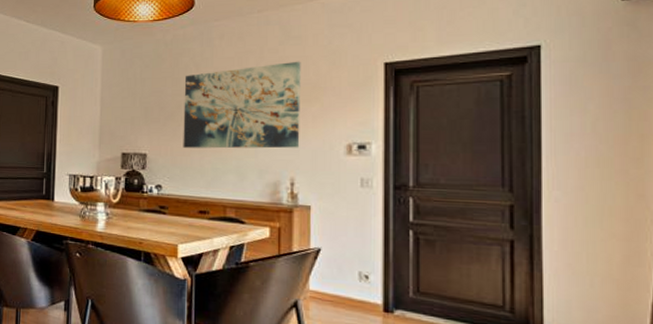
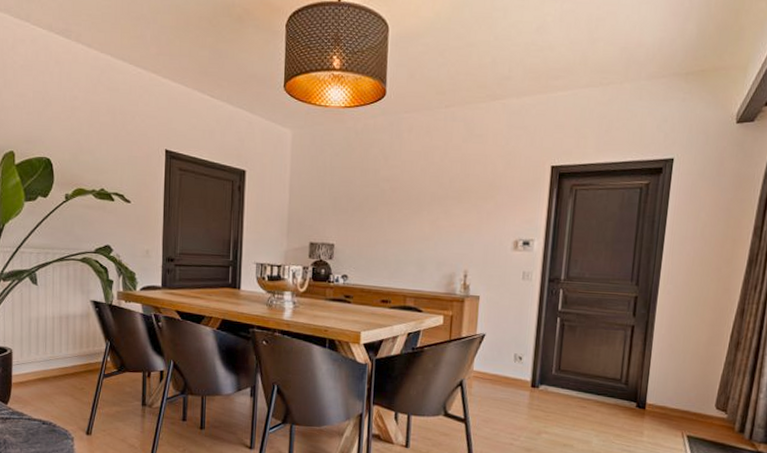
wall art: present [183,61,301,149] -> none [369,159,481,243]

